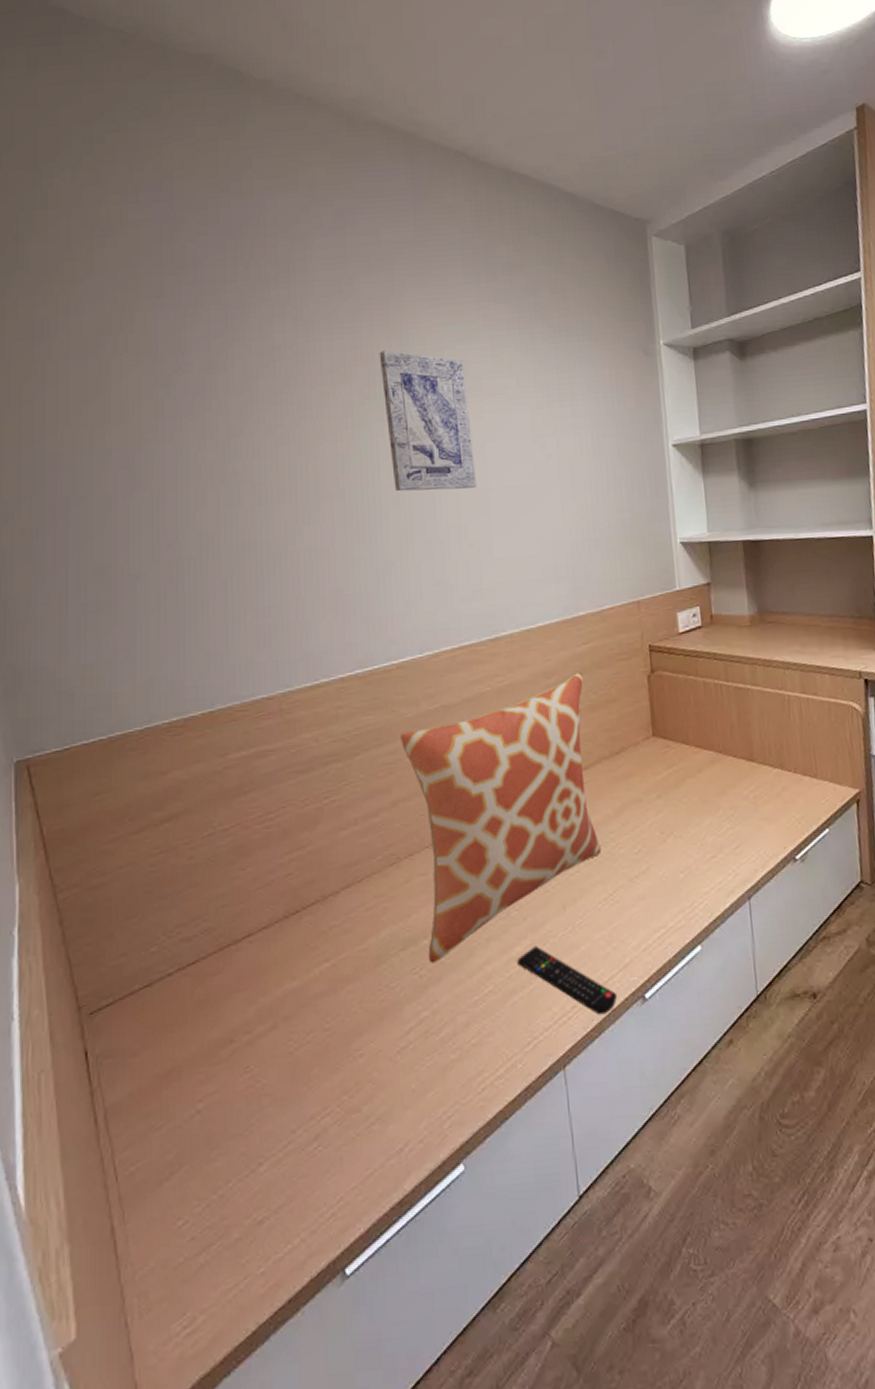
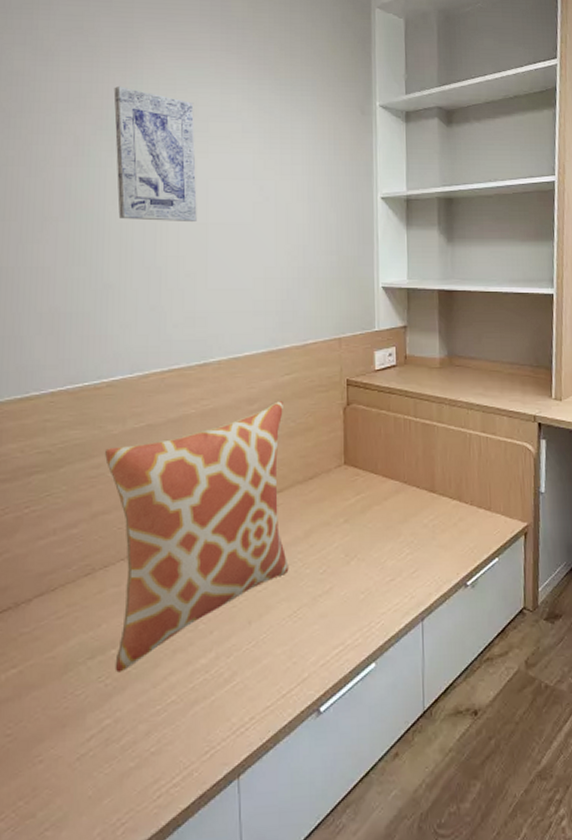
remote control: present [517,946,617,1016] -> none [201,658,293,727]

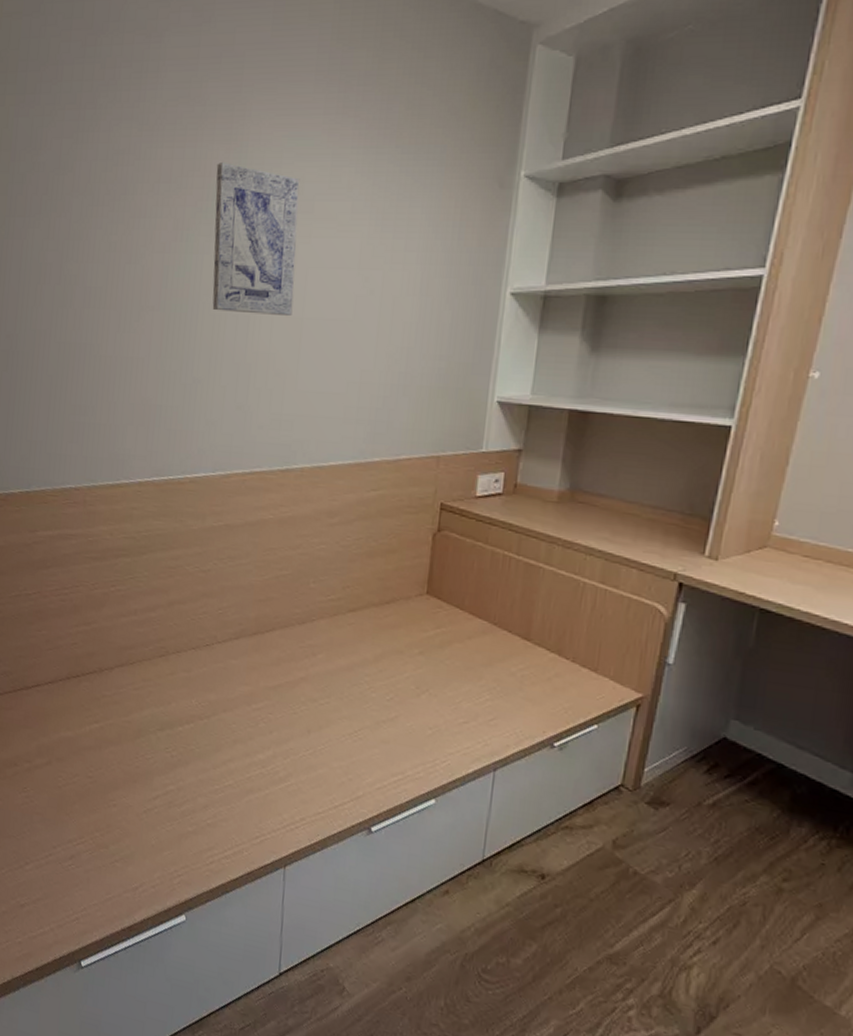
pillow: present [105,401,289,673] -> none [180,517,366,748]

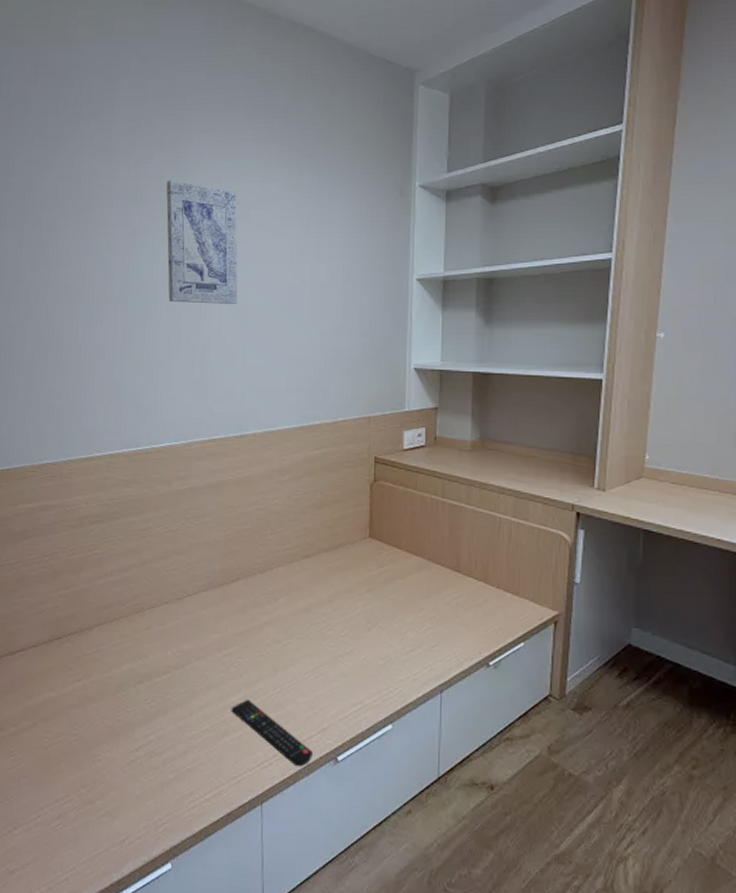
remote control: none [258,757,344,834] -> present [231,699,313,767]

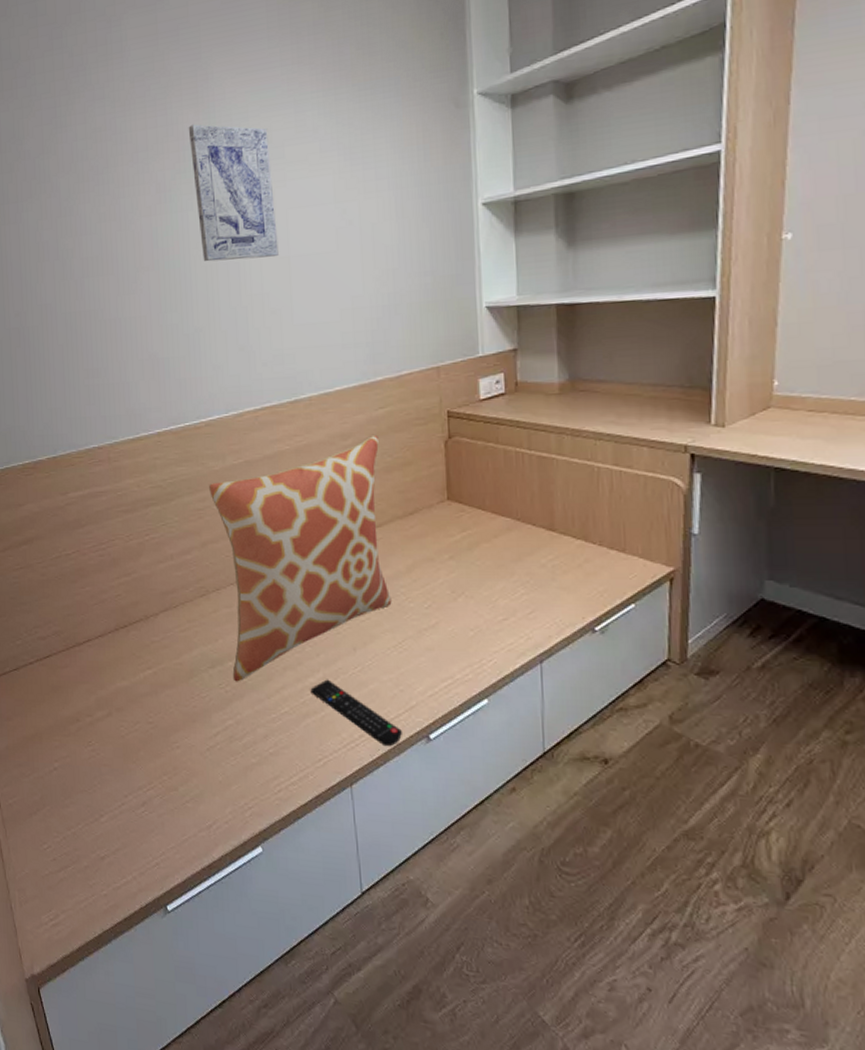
pillow: none [154,474,313,698] -> present [209,436,392,682]

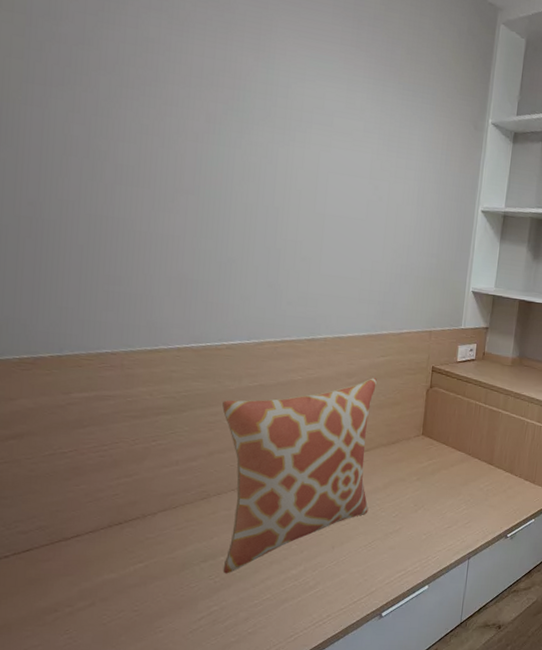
wall art: present [188,124,279,262] -> none [244,68,321,212]
remote control: present [310,679,402,747] -> none [291,571,361,623]

